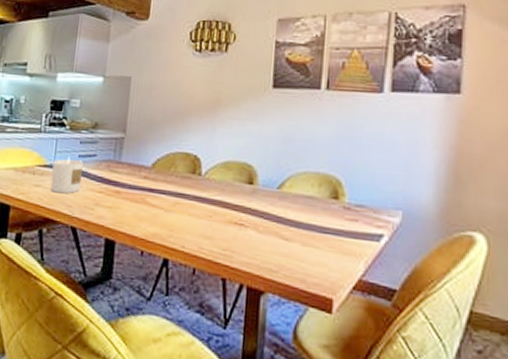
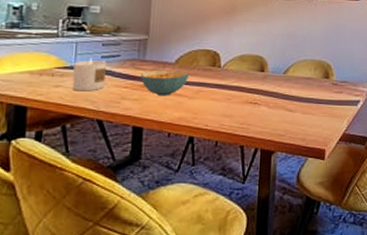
cereal bowl: none [115,174,166,206] -> present [141,70,189,96]

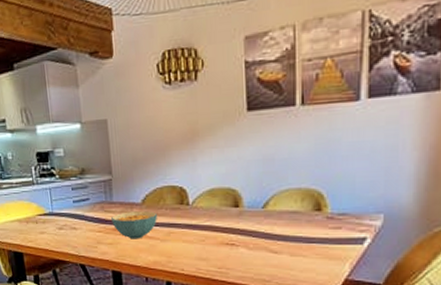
candle: present [72,58,106,92] -> none [51,203,81,237]

